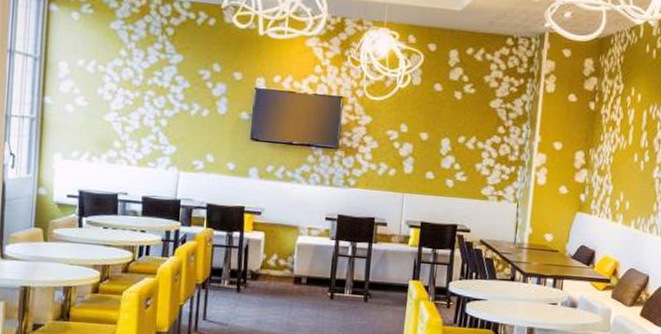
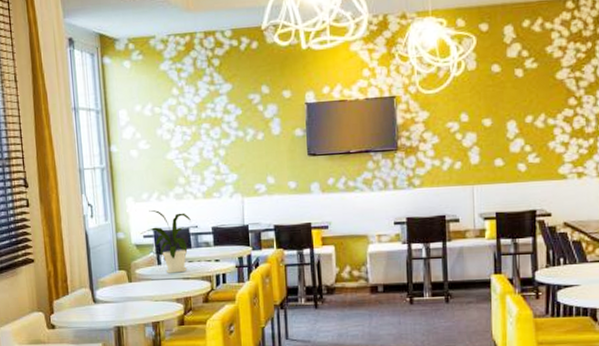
house plant: none [64,170,121,239] -> present [140,210,191,273]

